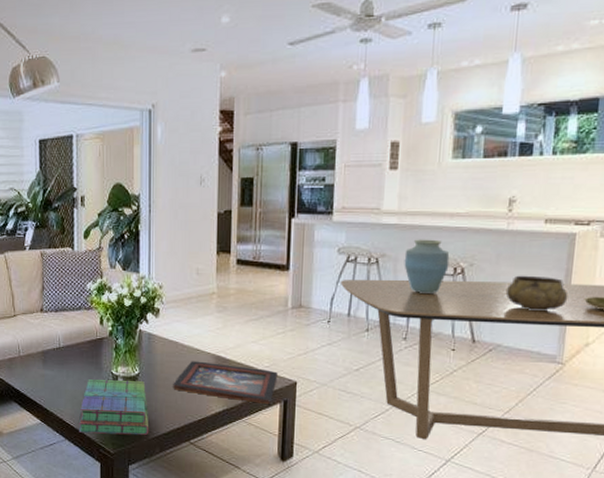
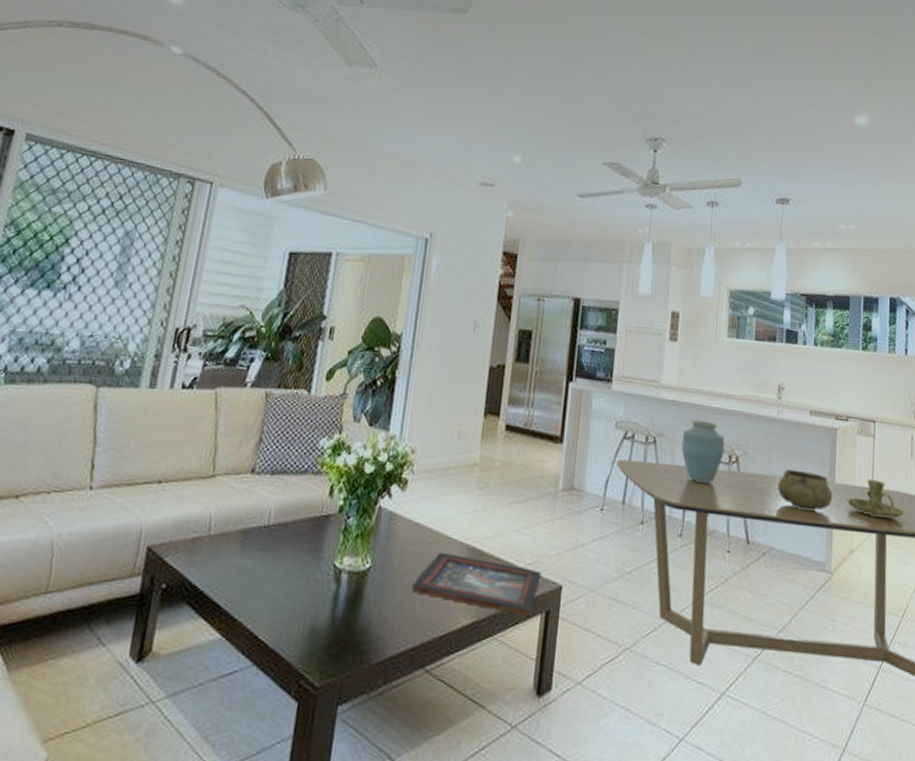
stack of books: present [78,379,149,435] -> none [273,574,377,659]

